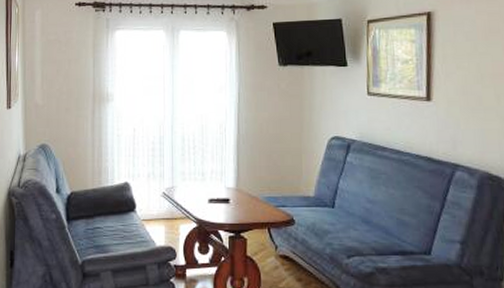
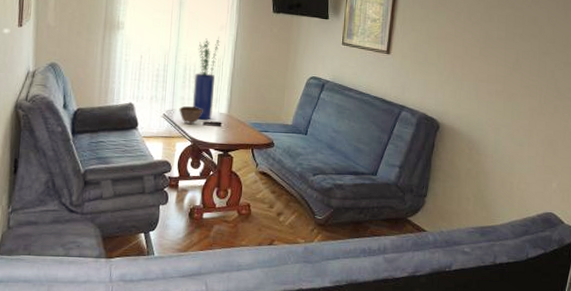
bowl: none [180,181,207,203] -> present [179,105,203,125]
vase: none [194,100,220,197] -> present [193,37,220,120]

